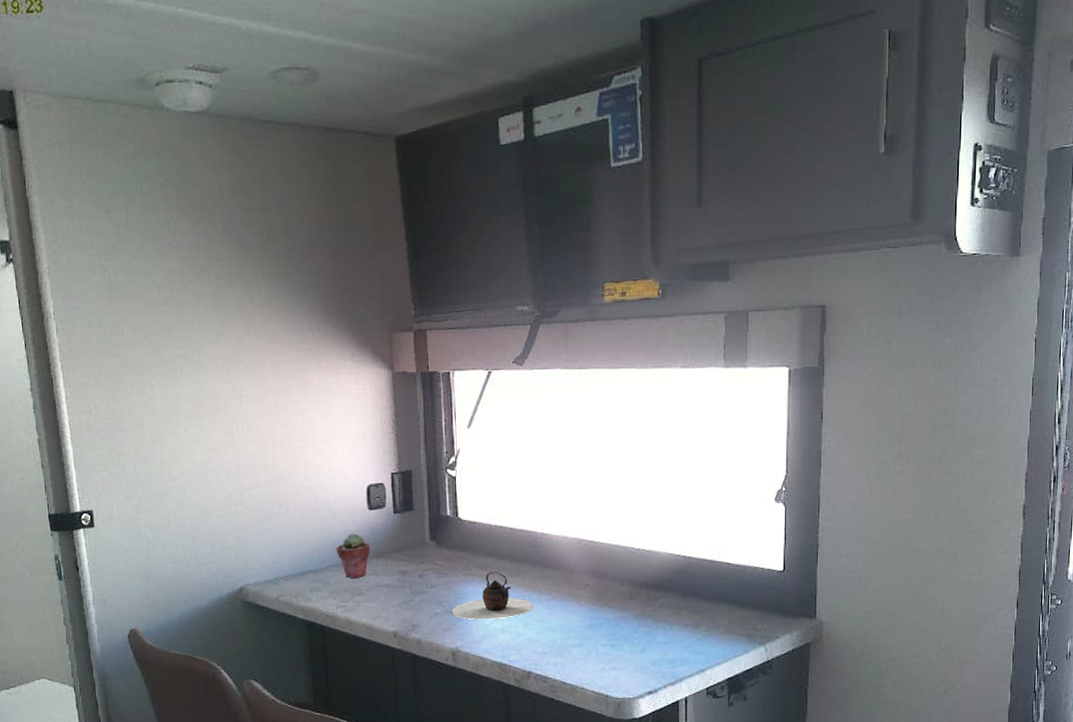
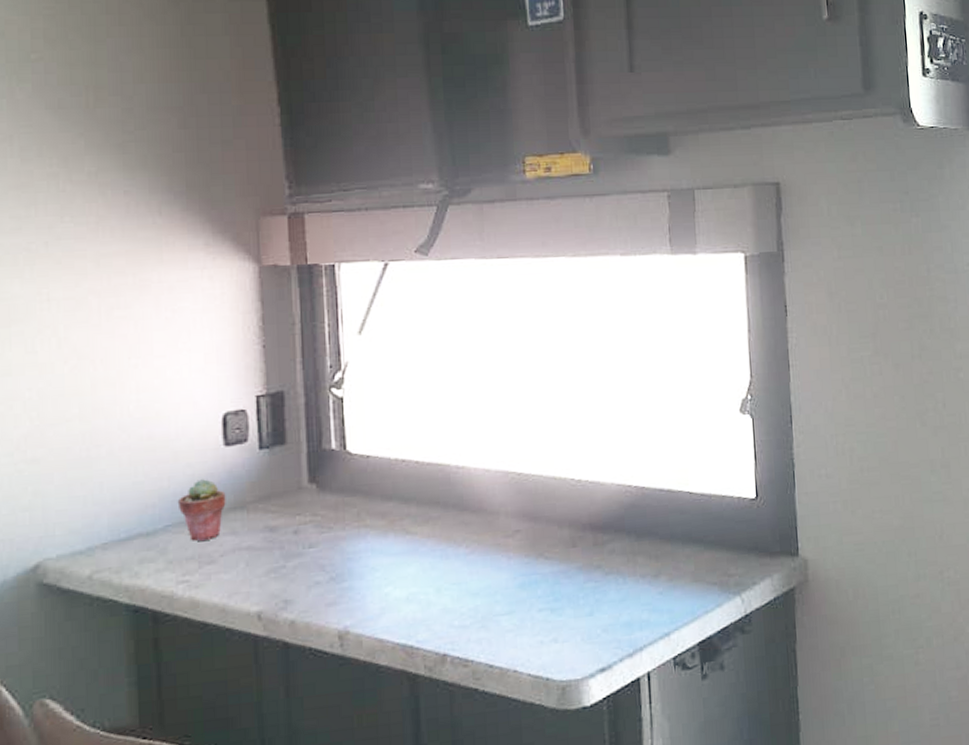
teapot: present [451,571,533,620] -> none [337,520,448,588]

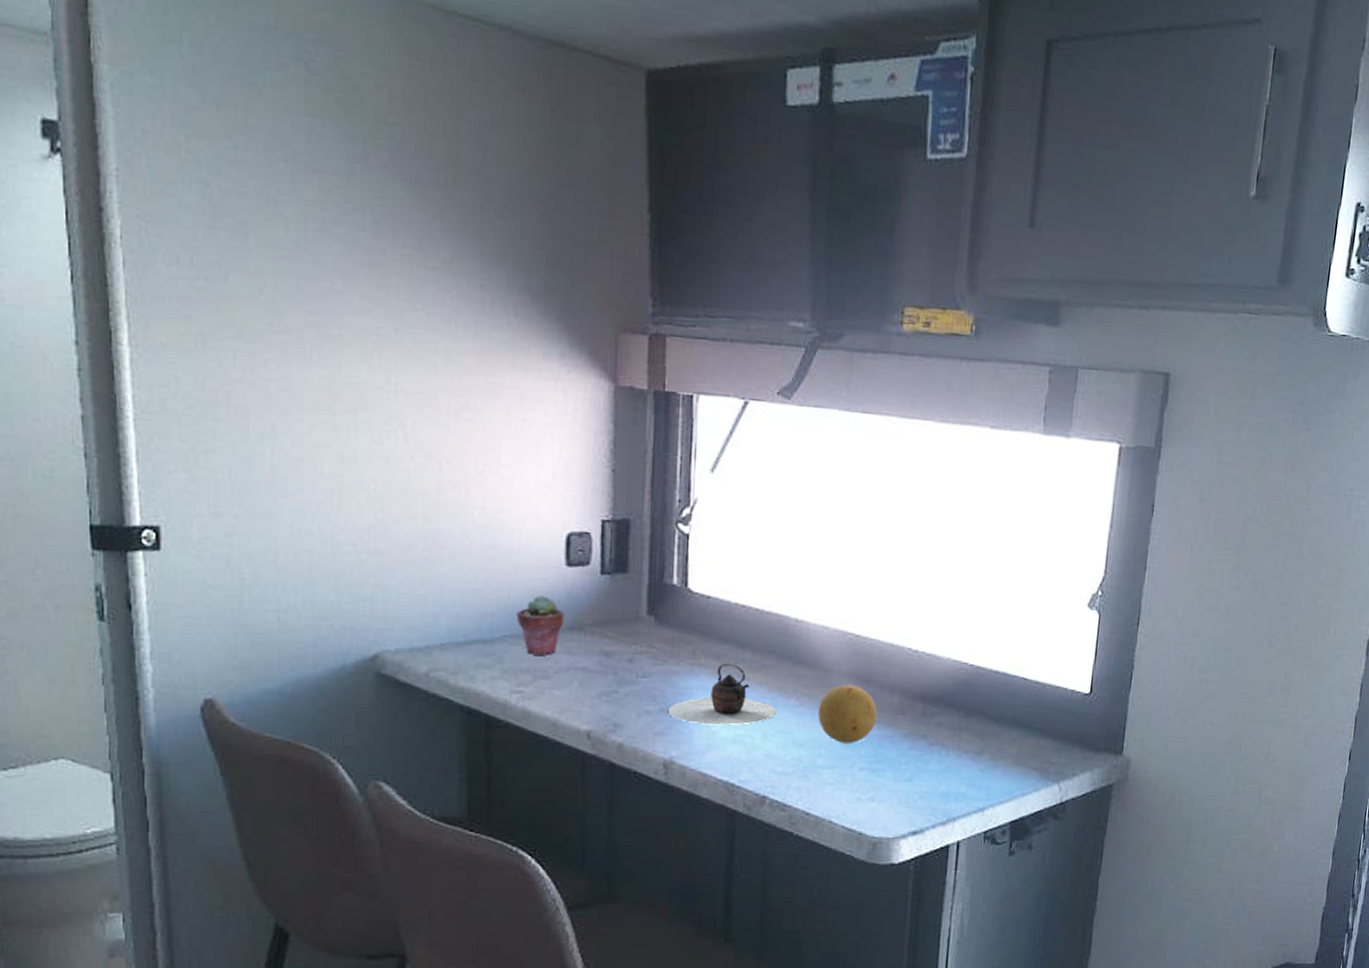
teapot: none [337,520,448,588] -> present [667,663,776,725]
fruit: none [489,524,549,586] -> present [818,684,877,743]

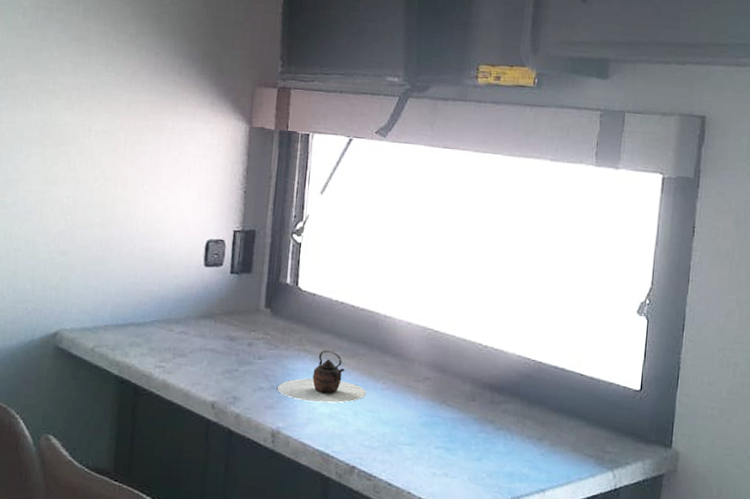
potted succulent: present [516,595,564,656] -> none [163,289,201,338]
fruit: present [818,684,877,743] -> none [401,372,452,424]

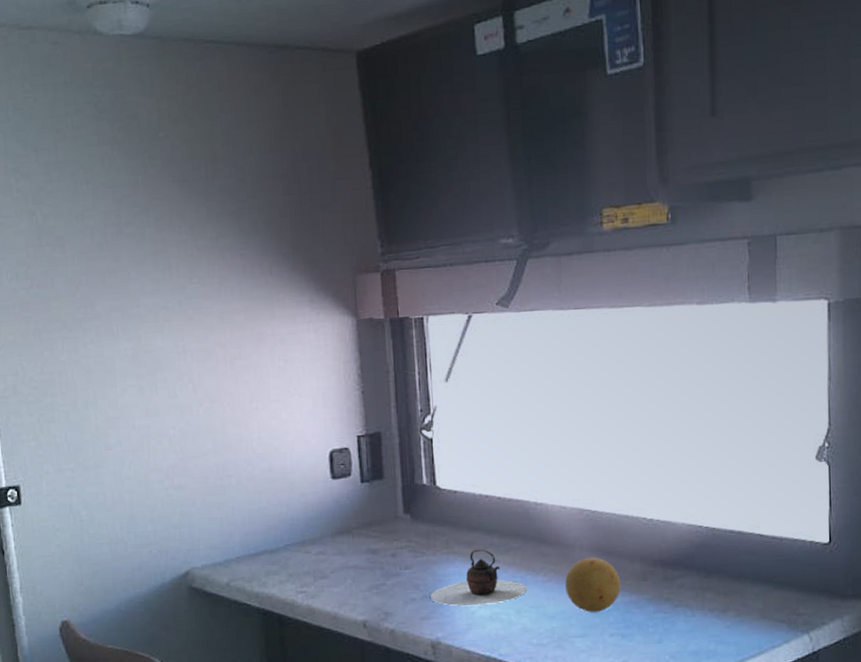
fruit: none [401,372,452,424] -> present [565,557,621,612]

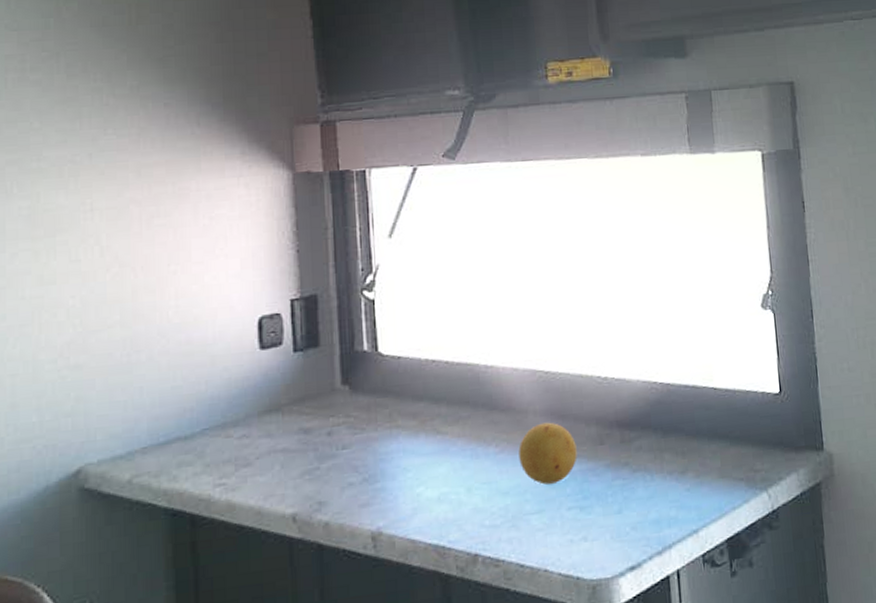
teapot: present [430,549,527,607] -> none [370,420,478,489]

